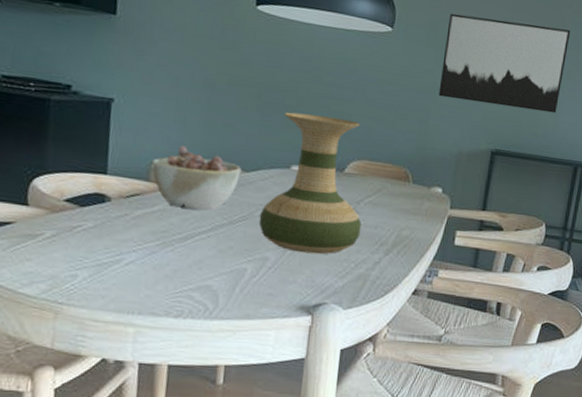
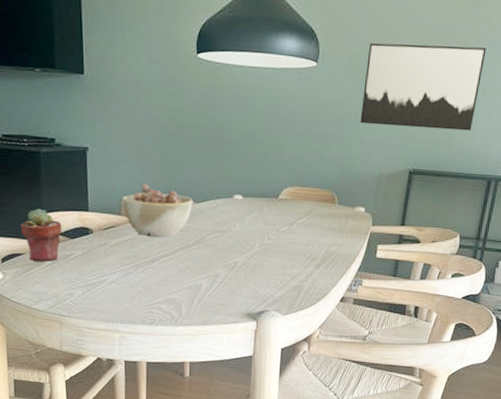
potted succulent: none [13,167,70,234] -> present [20,208,62,262]
vase: present [258,112,362,255] -> none [209,148,295,270]

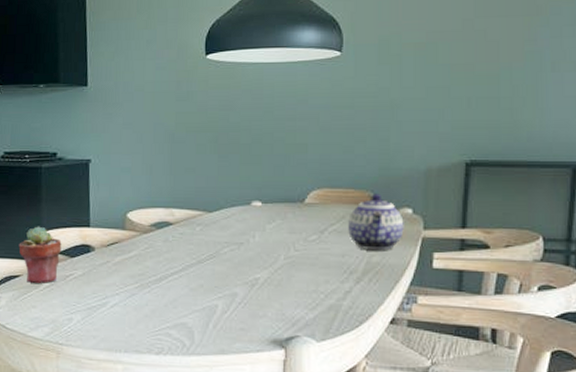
bowl: present [121,184,193,237] -> none [126,194,205,252]
teapot: none [313,193,358,242] -> present [348,194,404,250]
wall art: present [360,42,487,131] -> none [398,17,550,113]

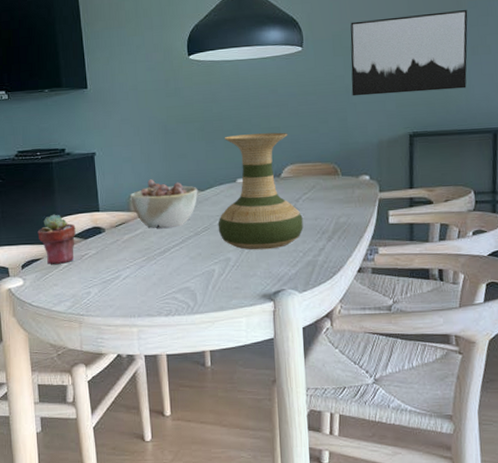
bowl: none [126,194,205,252] -> present [130,179,198,228]
vase: none [225,150,327,287] -> present [218,132,303,250]
teapot: present [348,194,404,250] -> none [318,165,364,213]
wall art: none [398,17,550,113] -> present [350,10,468,96]

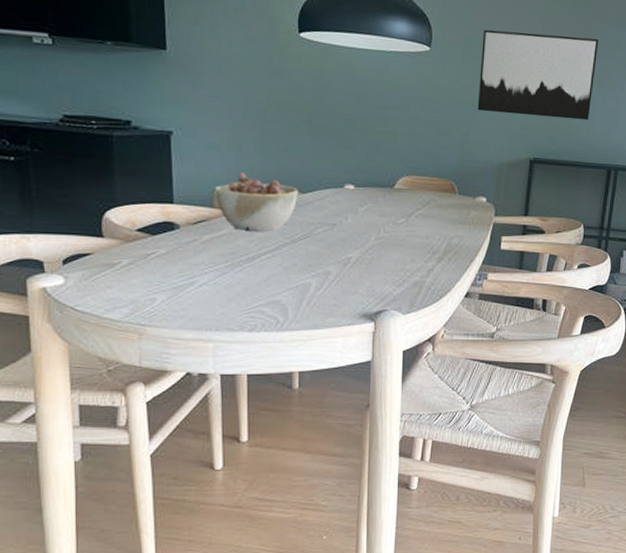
potted succulent: present [37,214,76,264] -> none [87,200,141,262]
vase: present [218,132,303,250] -> none [318,134,414,266]

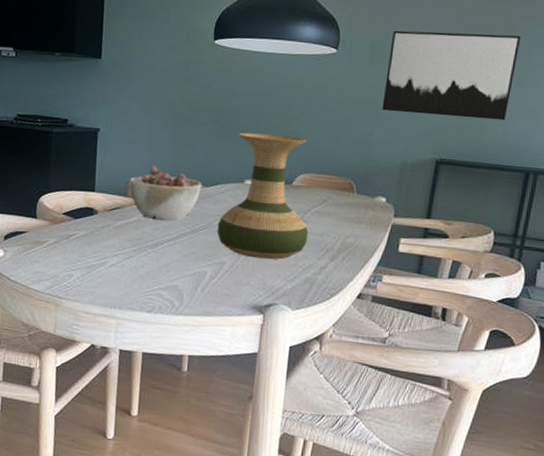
vase: none [318,134,414,266] -> present [217,132,308,260]

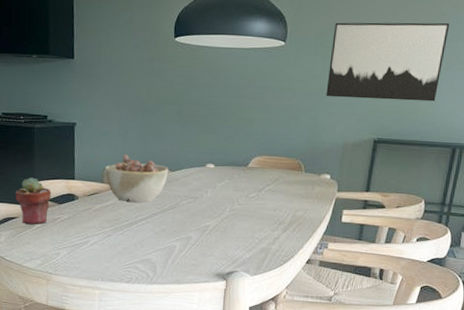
potted succulent: none [26,187,67,241] -> present [15,177,51,225]
vase: present [217,132,308,260] -> none [183,121,263,233]

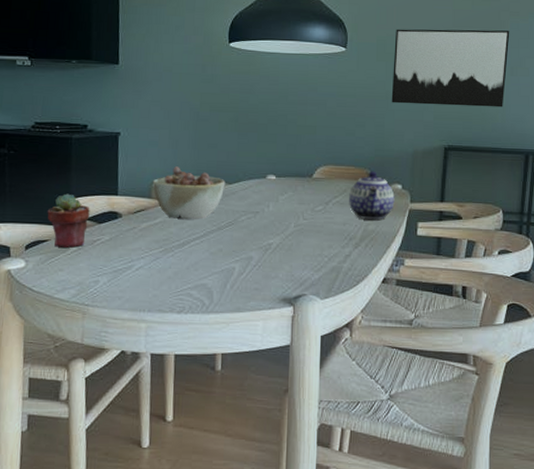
teapot: none [280,162,323,207] -> present [349,171,395,220]

